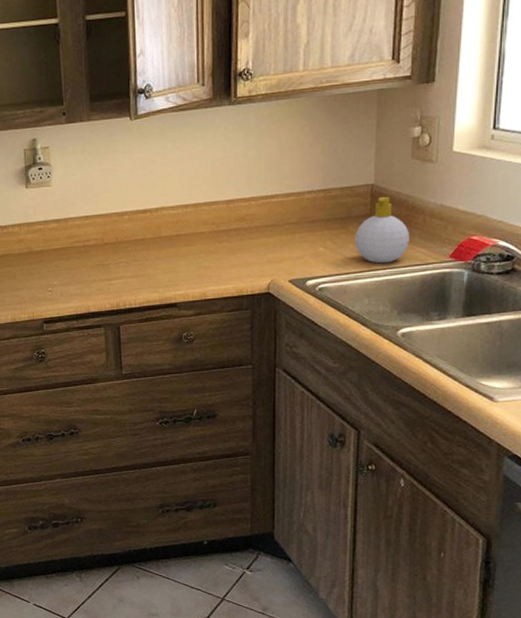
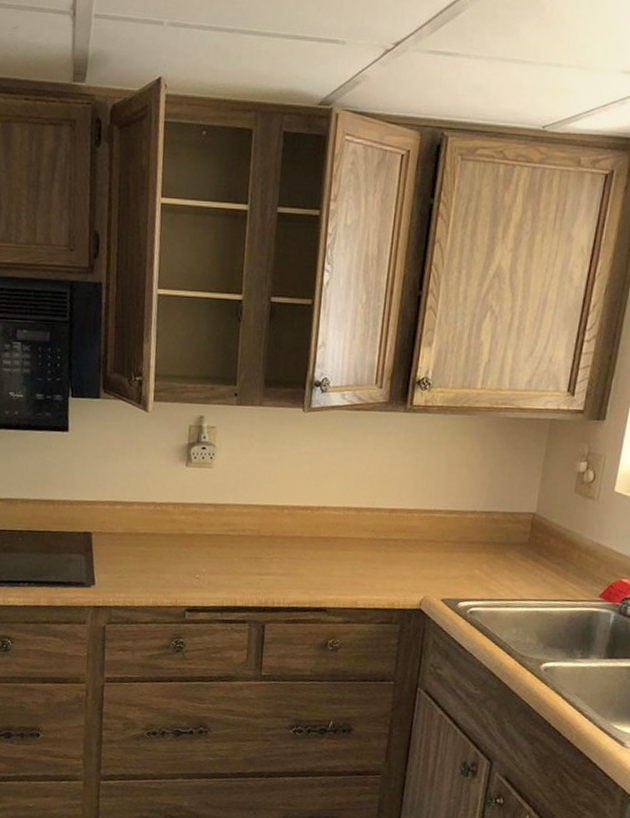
soap bottle: present [355,196,409,264] -> none [510,526,564,595]

